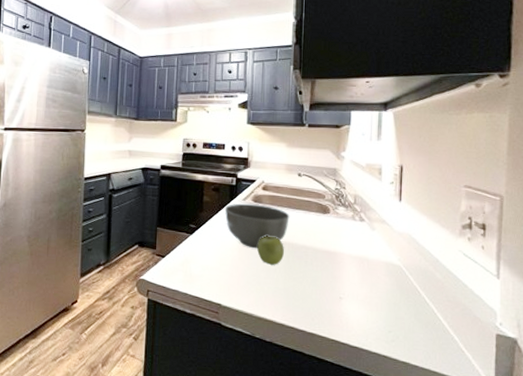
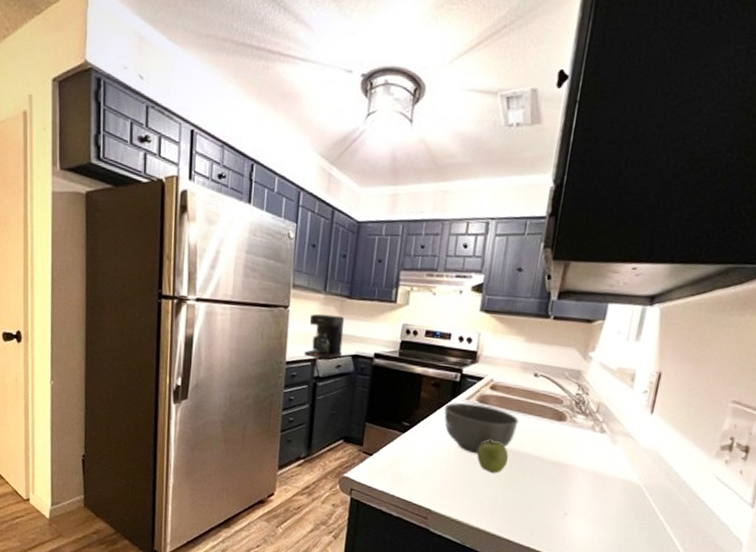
coffee maker: none [100,134,134,173] -> present [304,313,344,360]

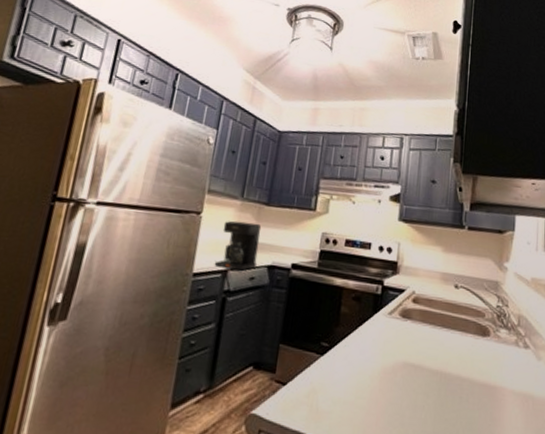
bowl: present [444,402,519,454] -> none [365,317,444,378]
fruit: present [477,439,508,473] -> none [402,360,435,401]

